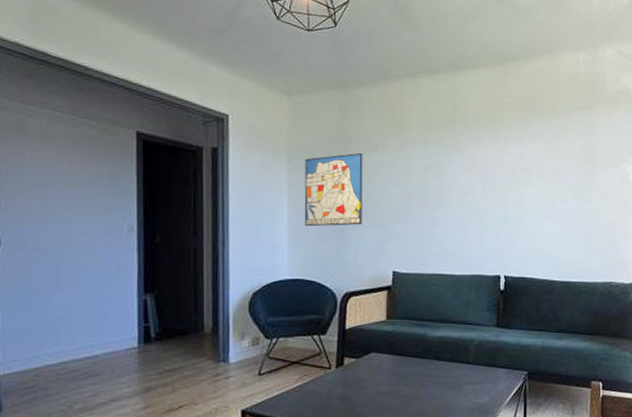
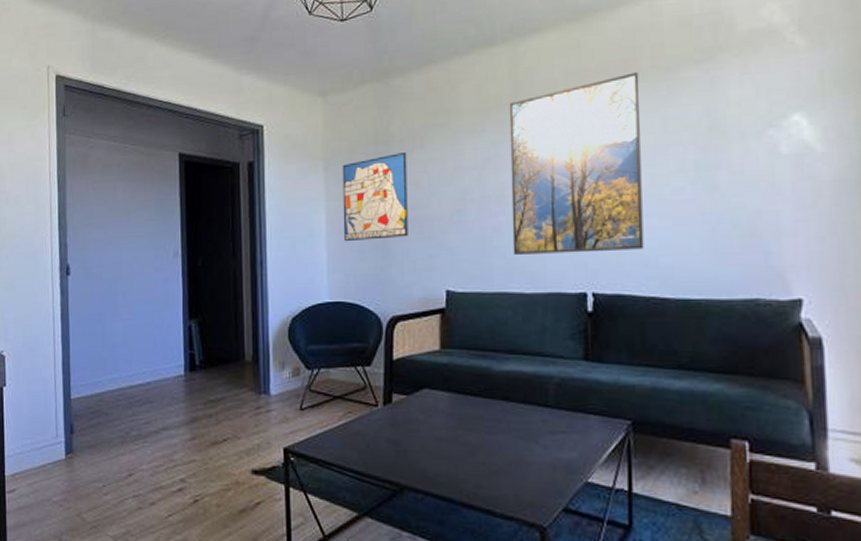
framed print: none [447,110,542,245] -> present [509,72,644,254]

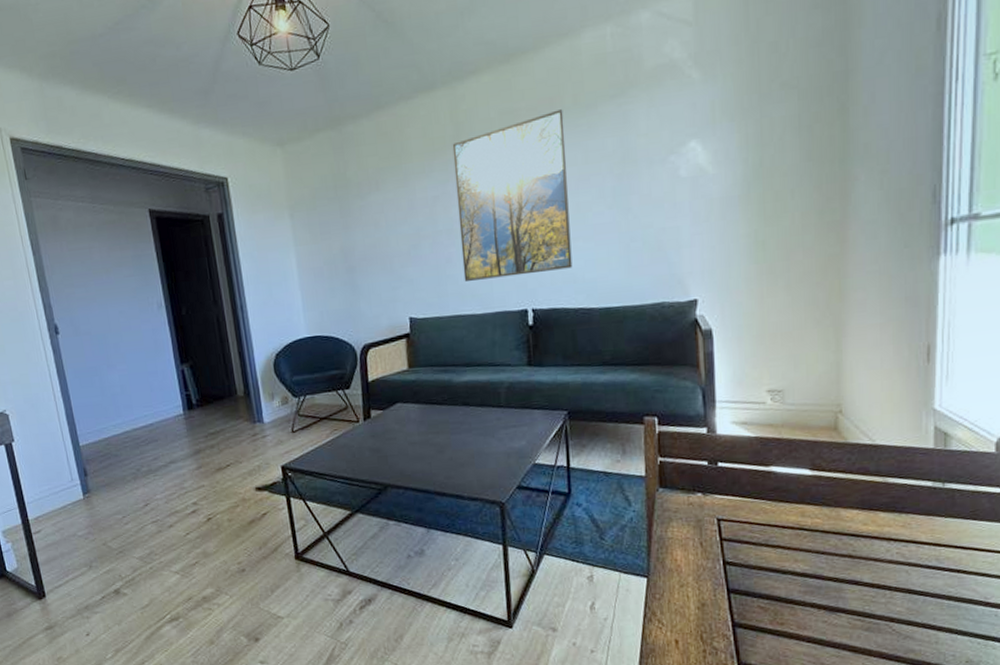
wall art: present [342,151,408,242] -> none [306,194,372,282]

